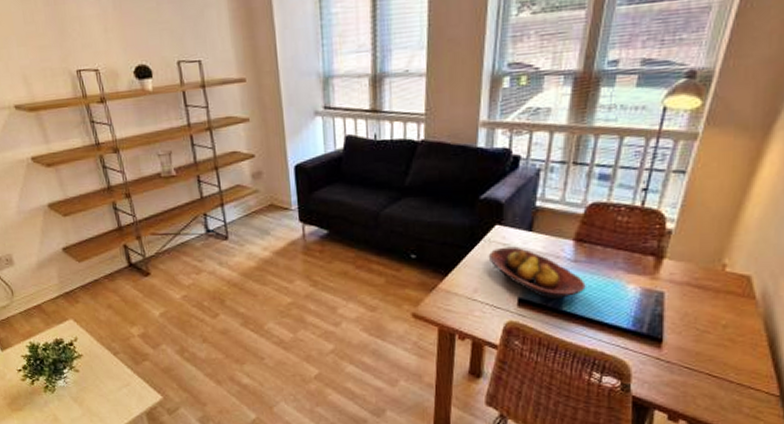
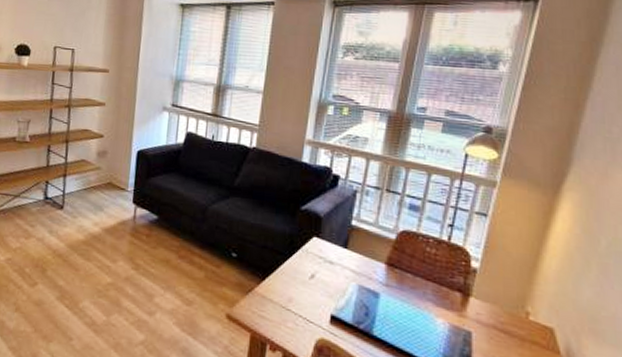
fruit bowl: present [488,246,586,300] -> none [304,259,397,323]

